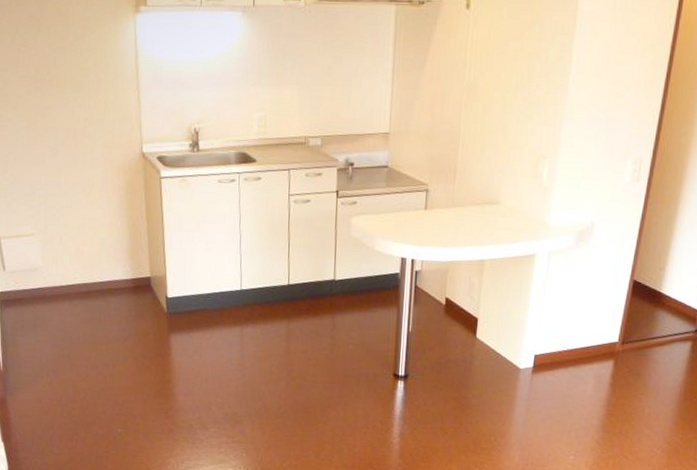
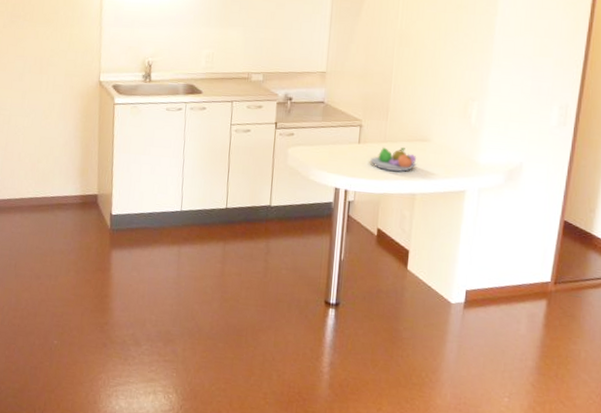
fruit bowl: none [437,212,486,237] -> present [370,147,417,172]

